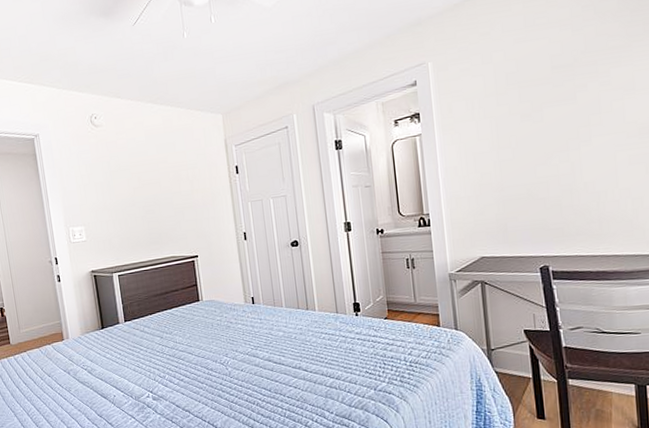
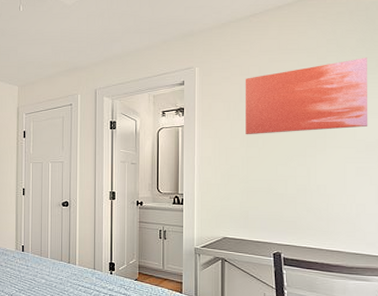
wall art: none [488,22,639,135] -> present [245,57,368,135]

